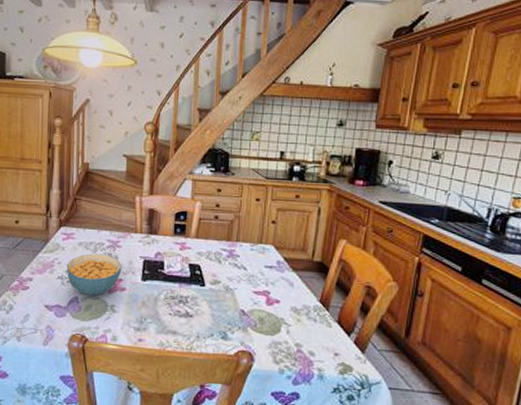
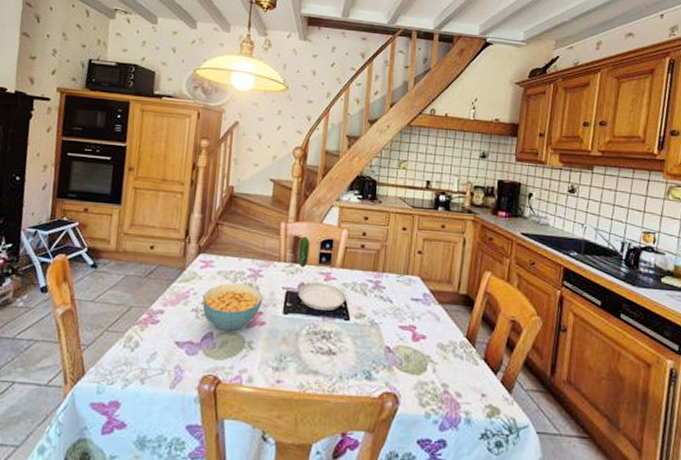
plate: none [153,209,202,277] -> present [297,236,346,311]

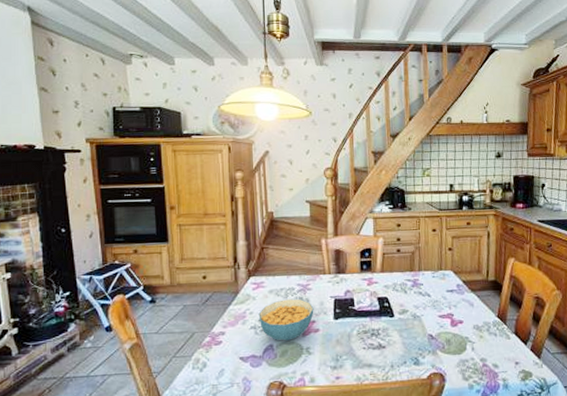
plate: present [297,236,346,311] -> none [340,249,389,312]

